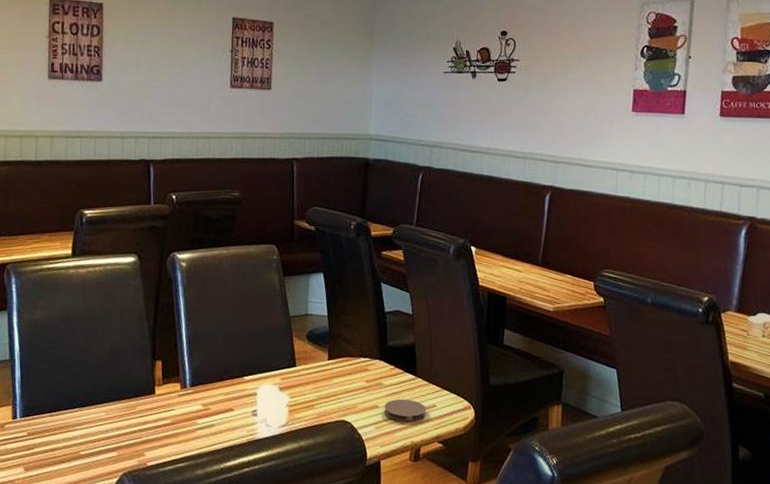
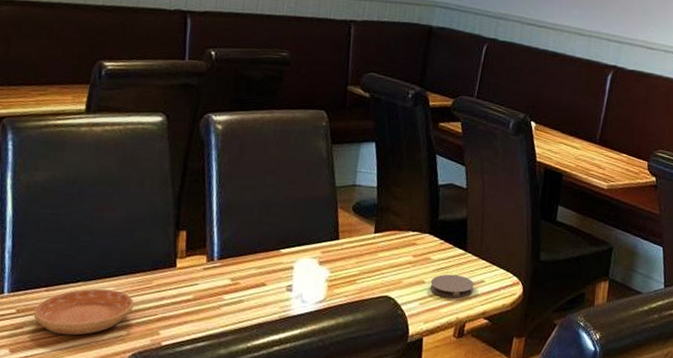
saucer: none [41,414,122,456] -> present [33,289,135,336]

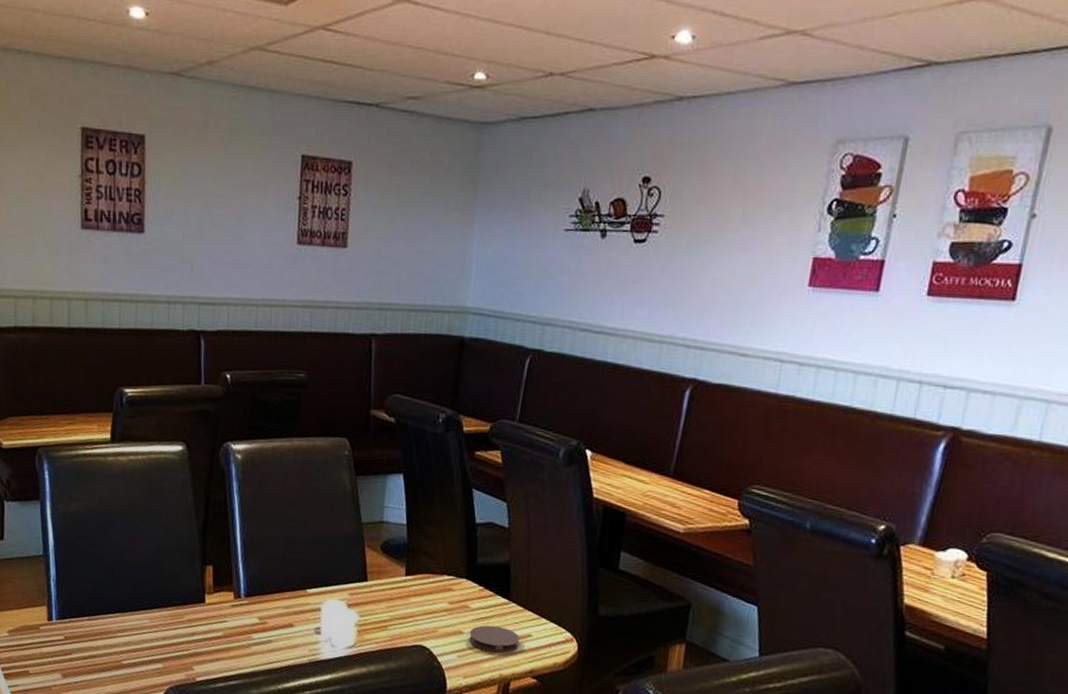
saucer: present [33,289,135,336] -> none [79,620,168,665]

